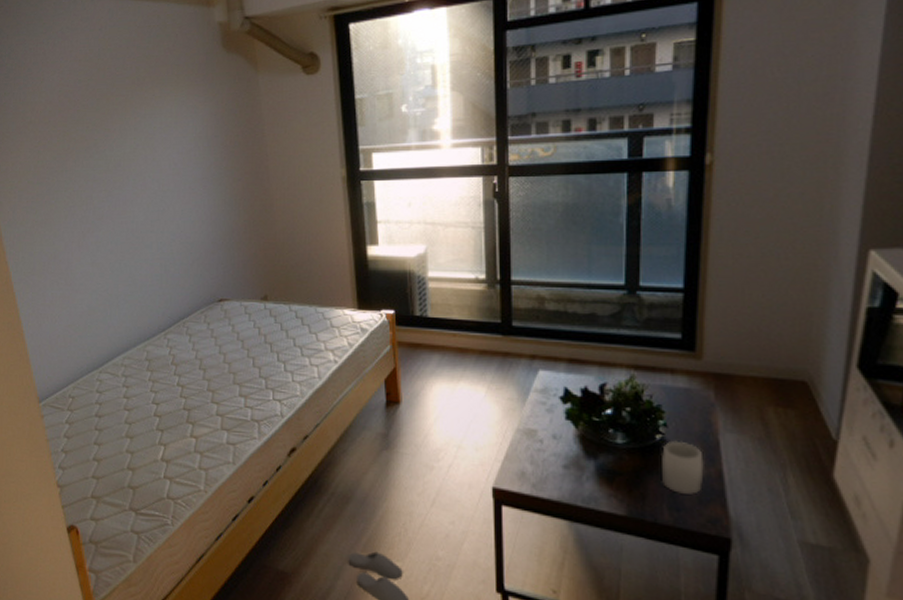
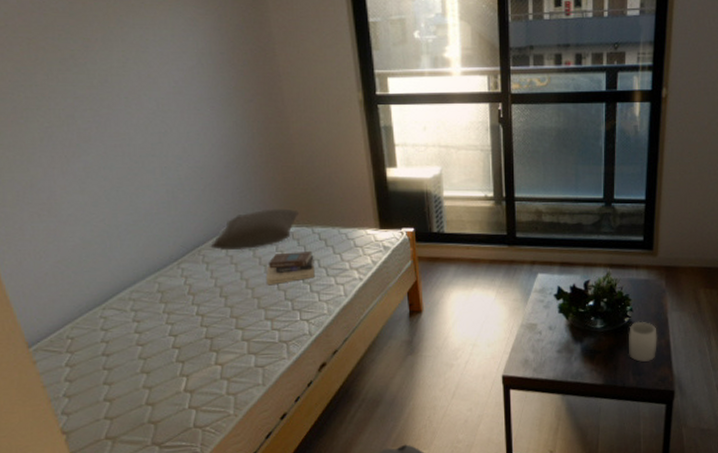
pillow: none [194,284,277,324] -> present [210,208,299,250]
books: none [242,329,290,362] -> present [265,252,315,286]

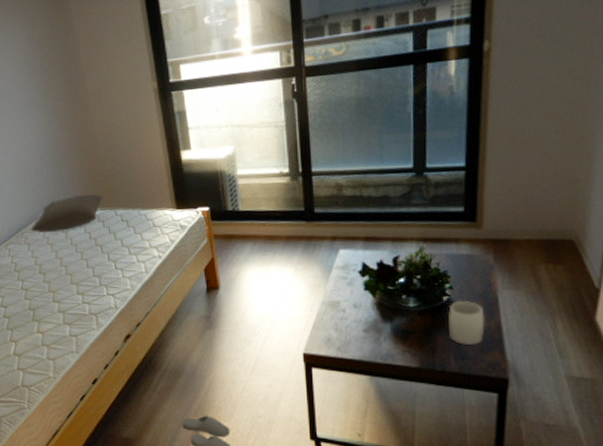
books: present [265,252,315,286] -> none [76,232,119,264]

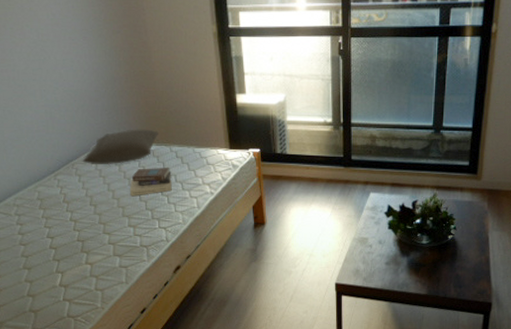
books: none [76,232,119,264] -> present [129,168,172,197]
mug: present [448,300,485,345] -> none [450,239,478,276]

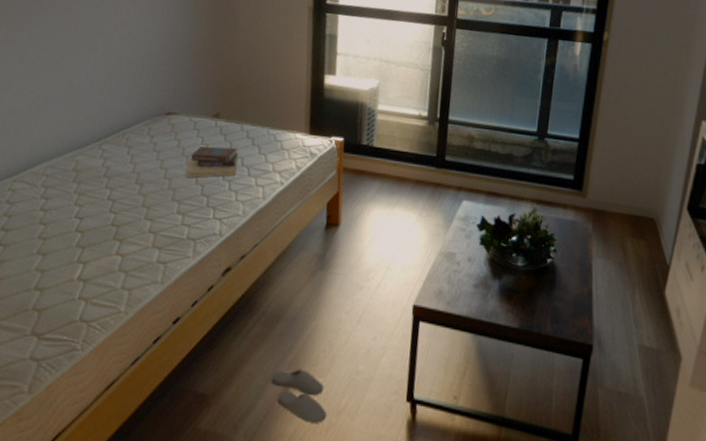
pillow: present [82,129,158,164] -> none [136,100,231,139]

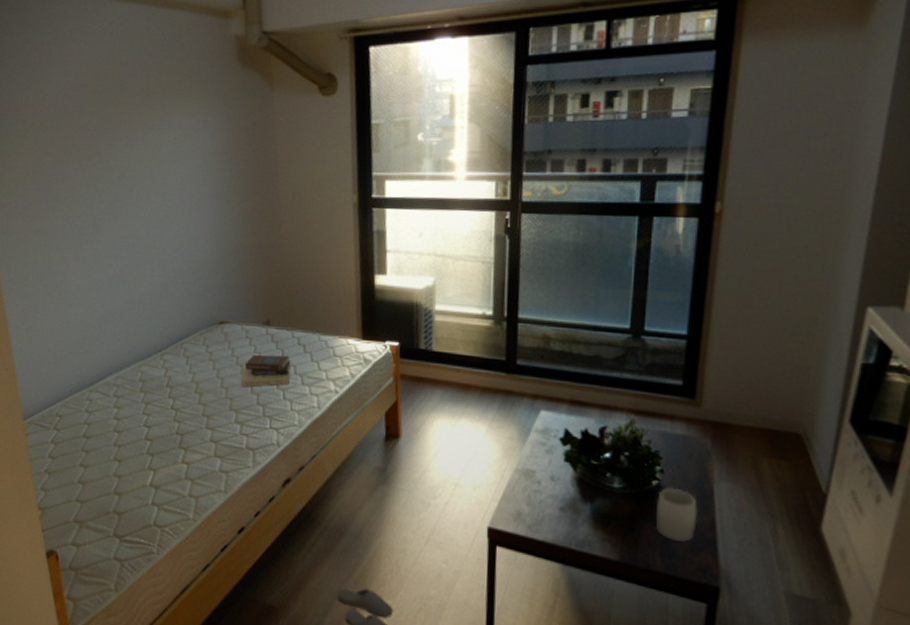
mug: none [547,264,580,309] -> present [654,487,698,542]

